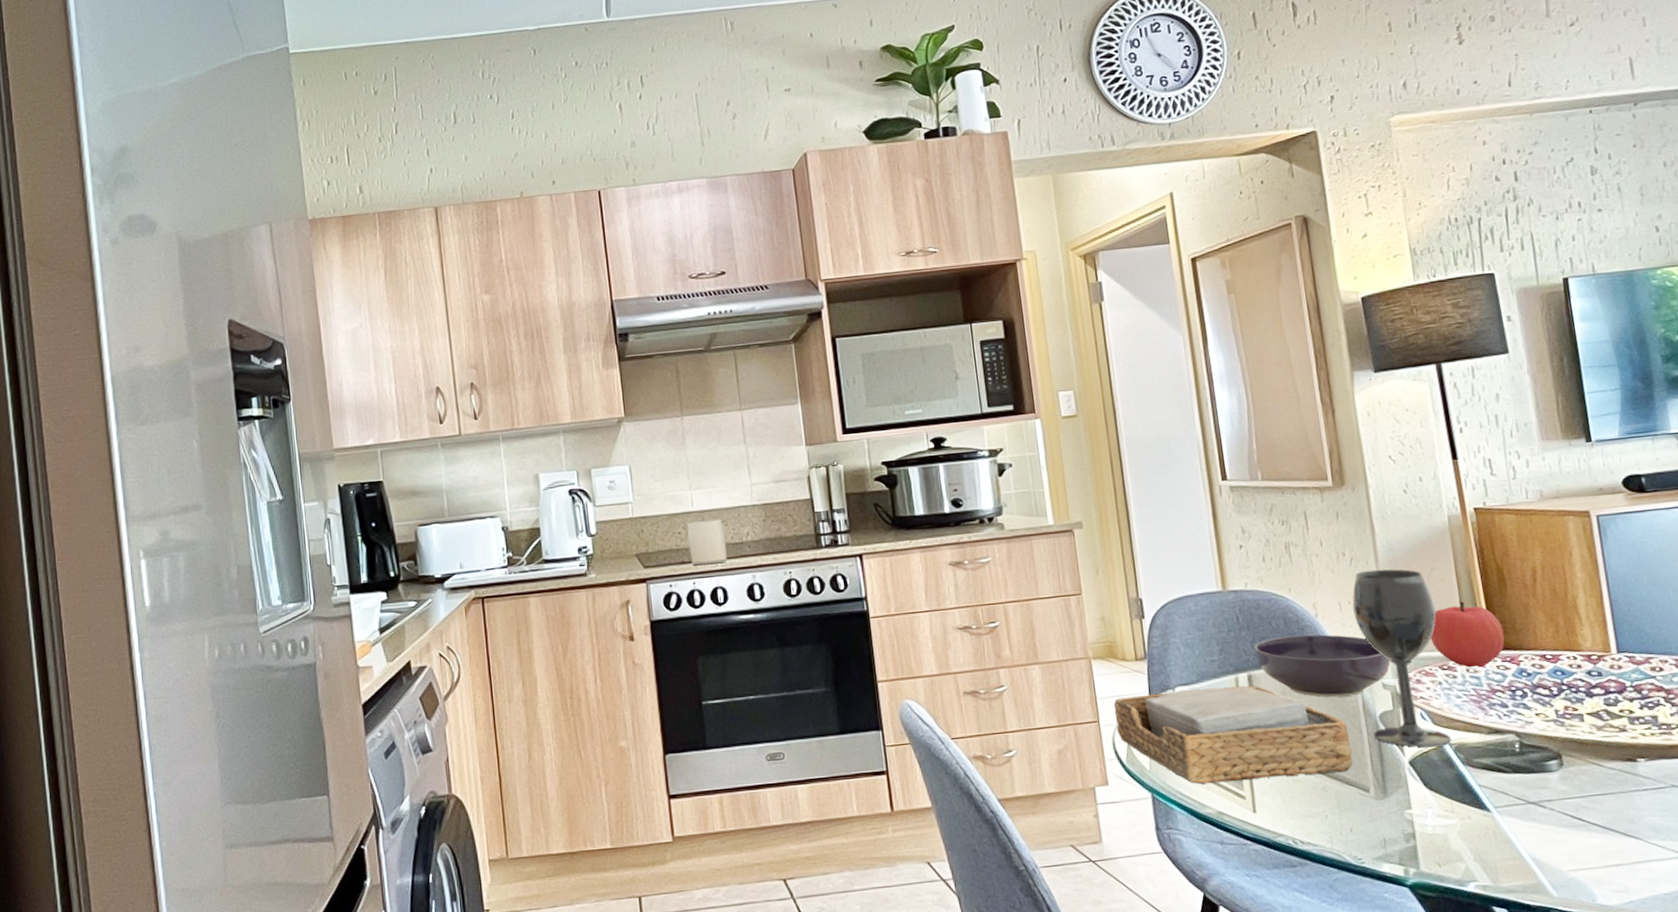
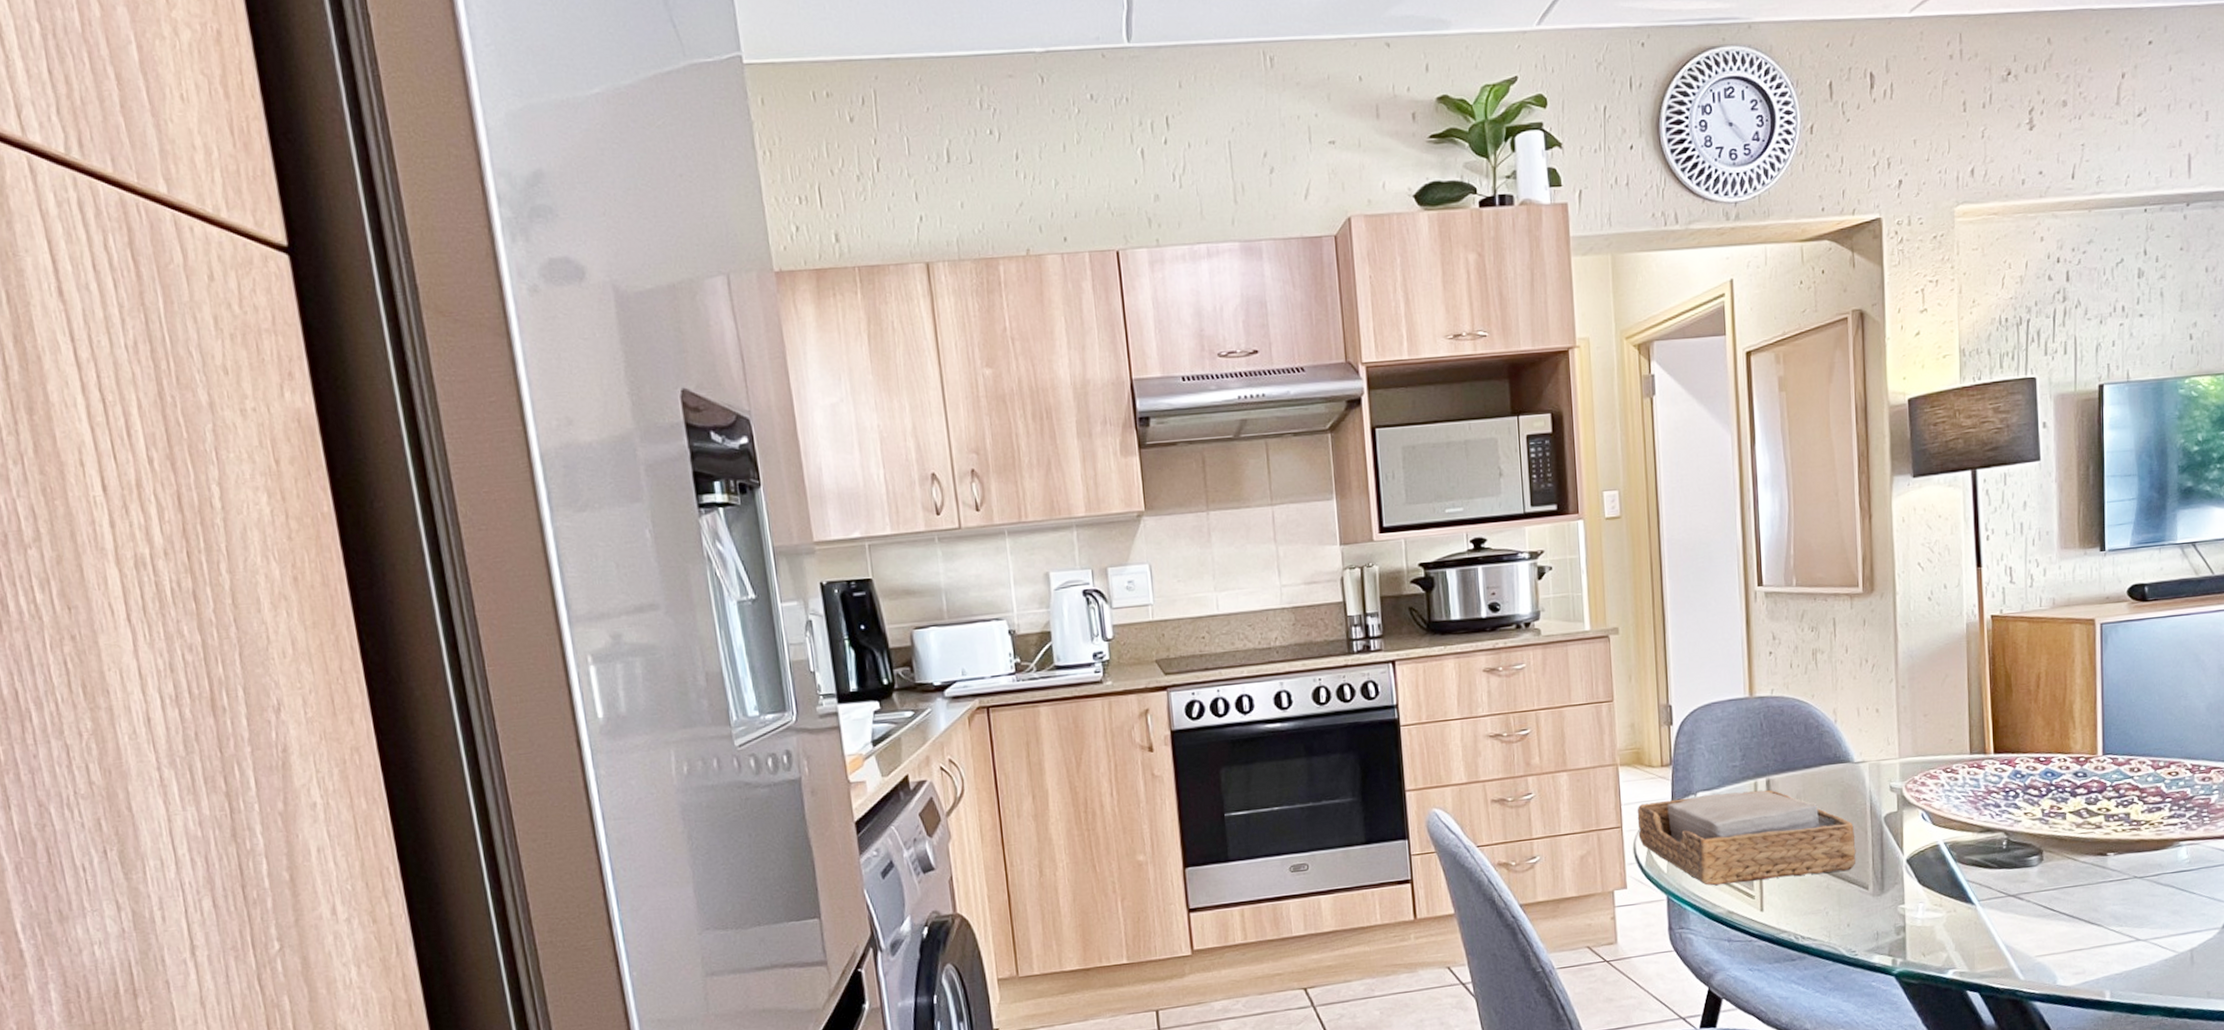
mug: present [686,519,727,566] -> none [1211,622,1254,673]
bowl: present [1254,634,1391,698] -> none [1774,739,1899,801]
wine glass: present [1351,569,1452,748] -> none [1870,675,1947,847]
fruit: present [1430,600,1505,668] -> none [1938,706,2005,771]

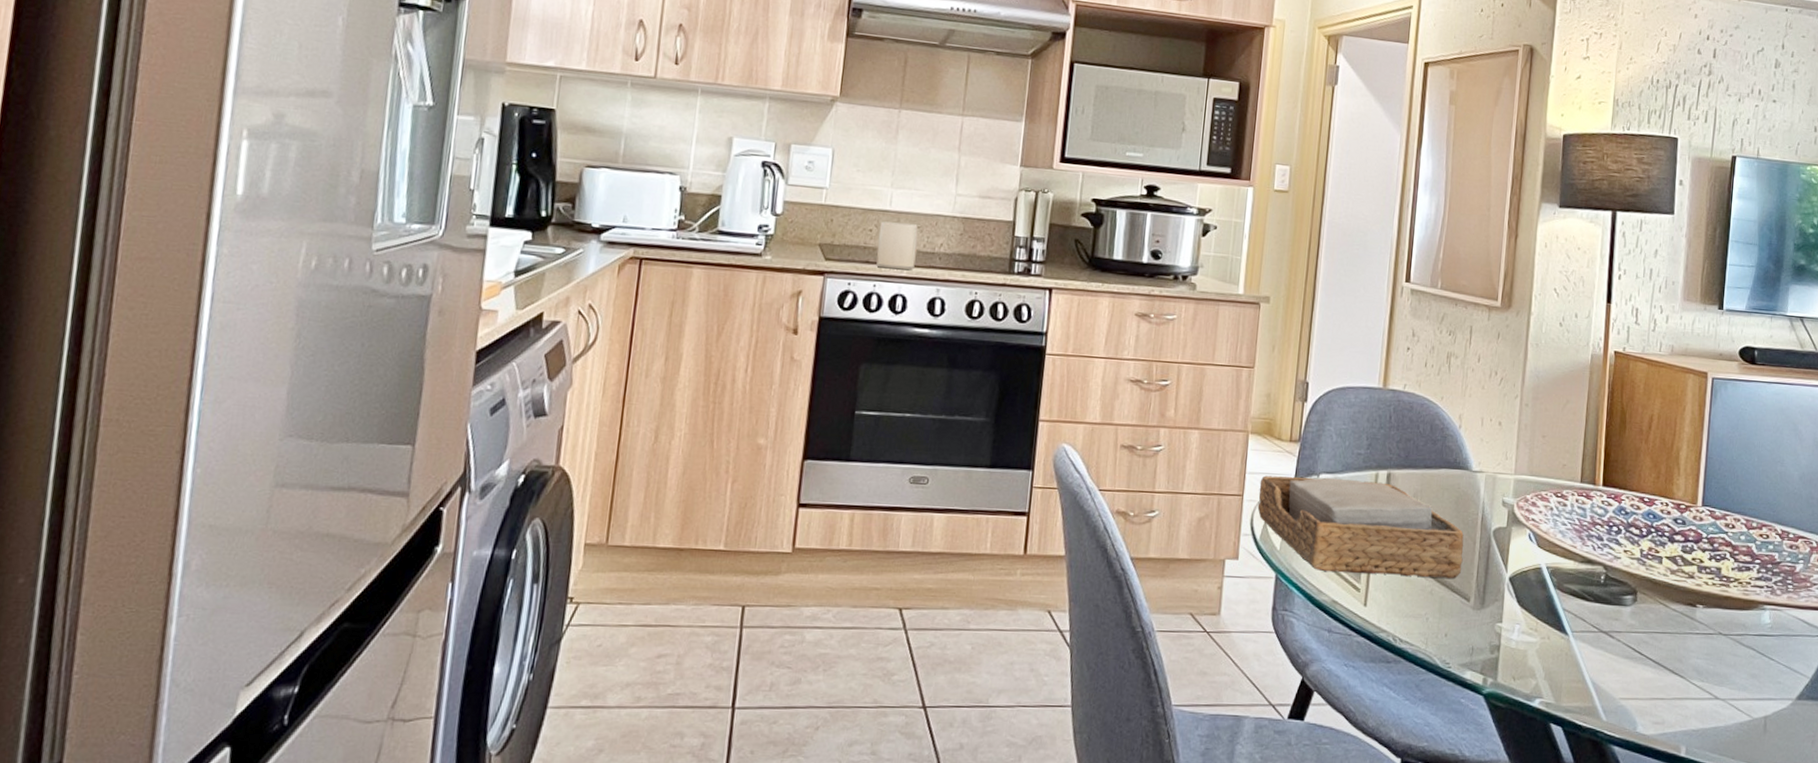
mug: none [1211,622,1254,673] -> present [876,221,919,271]

